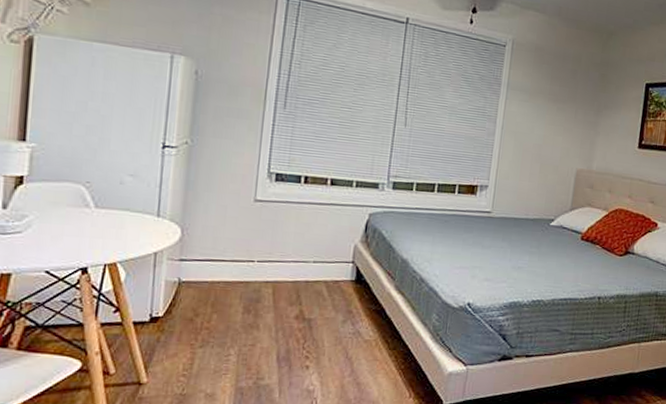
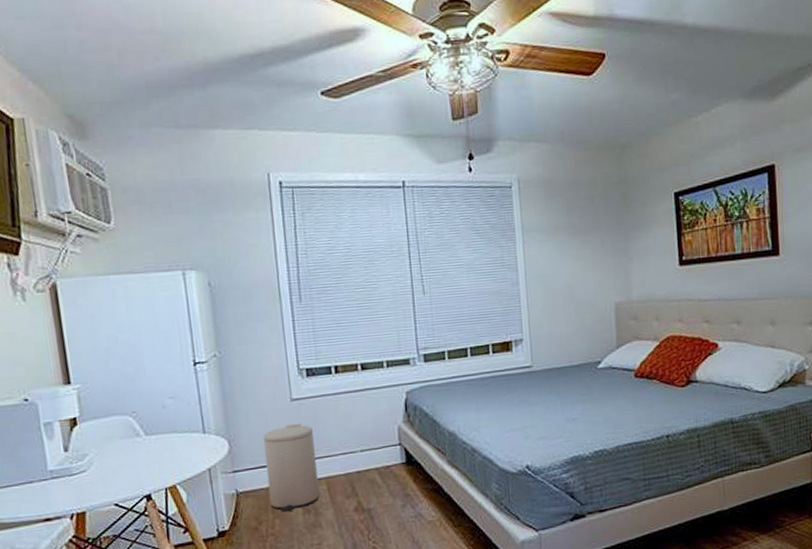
pedal bin: none [211,224,271,308] -> present [262,424,320,512]

